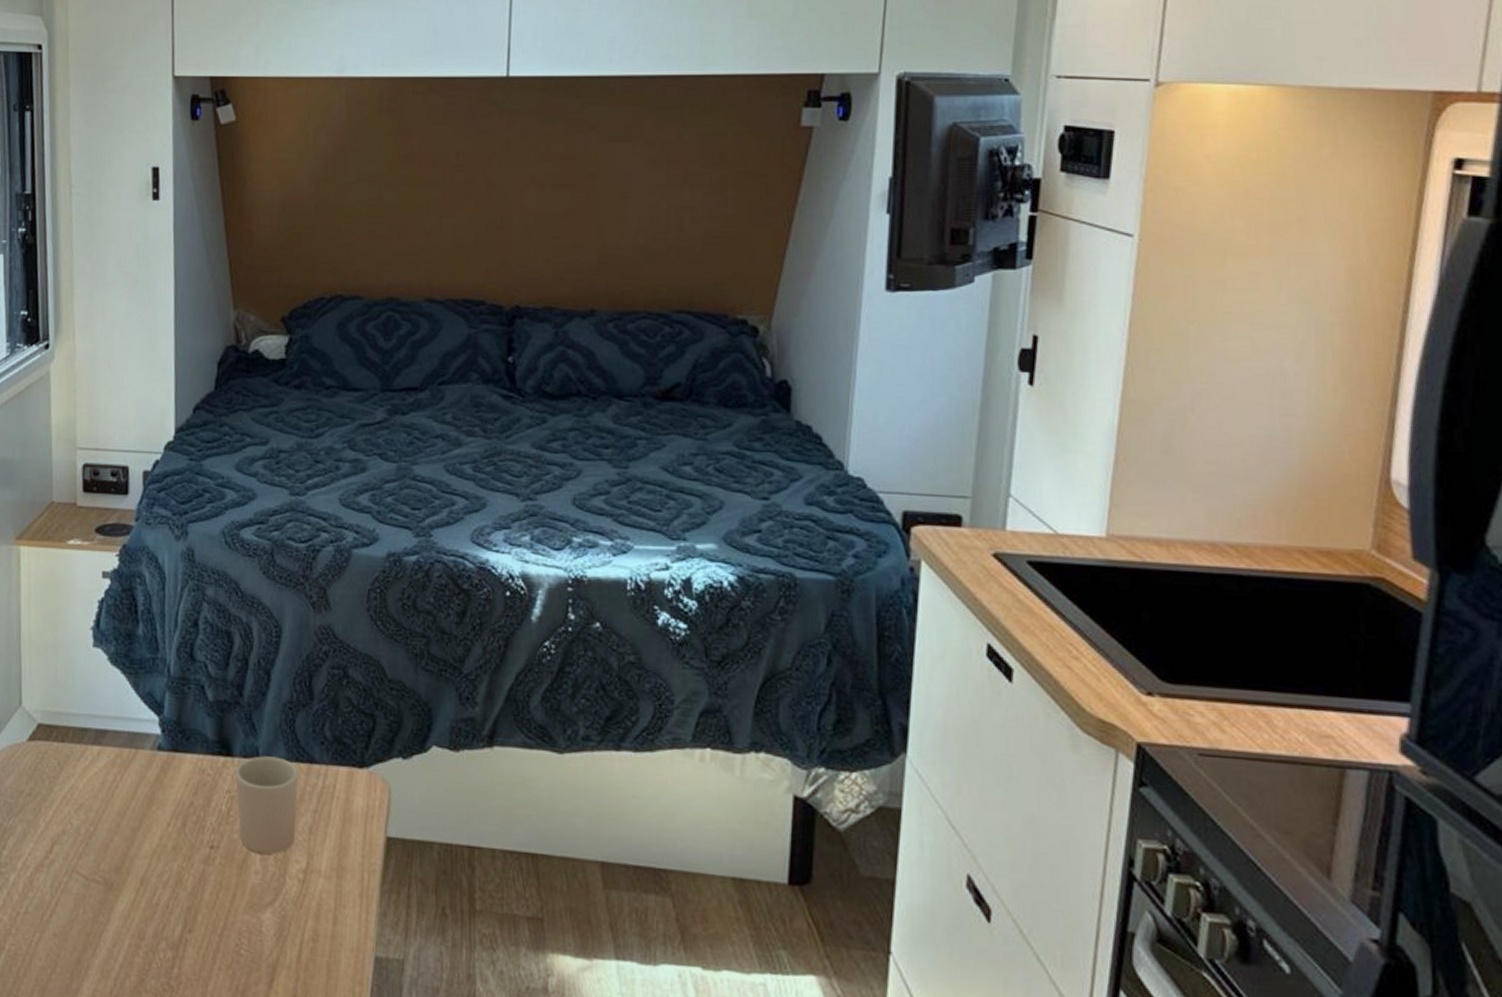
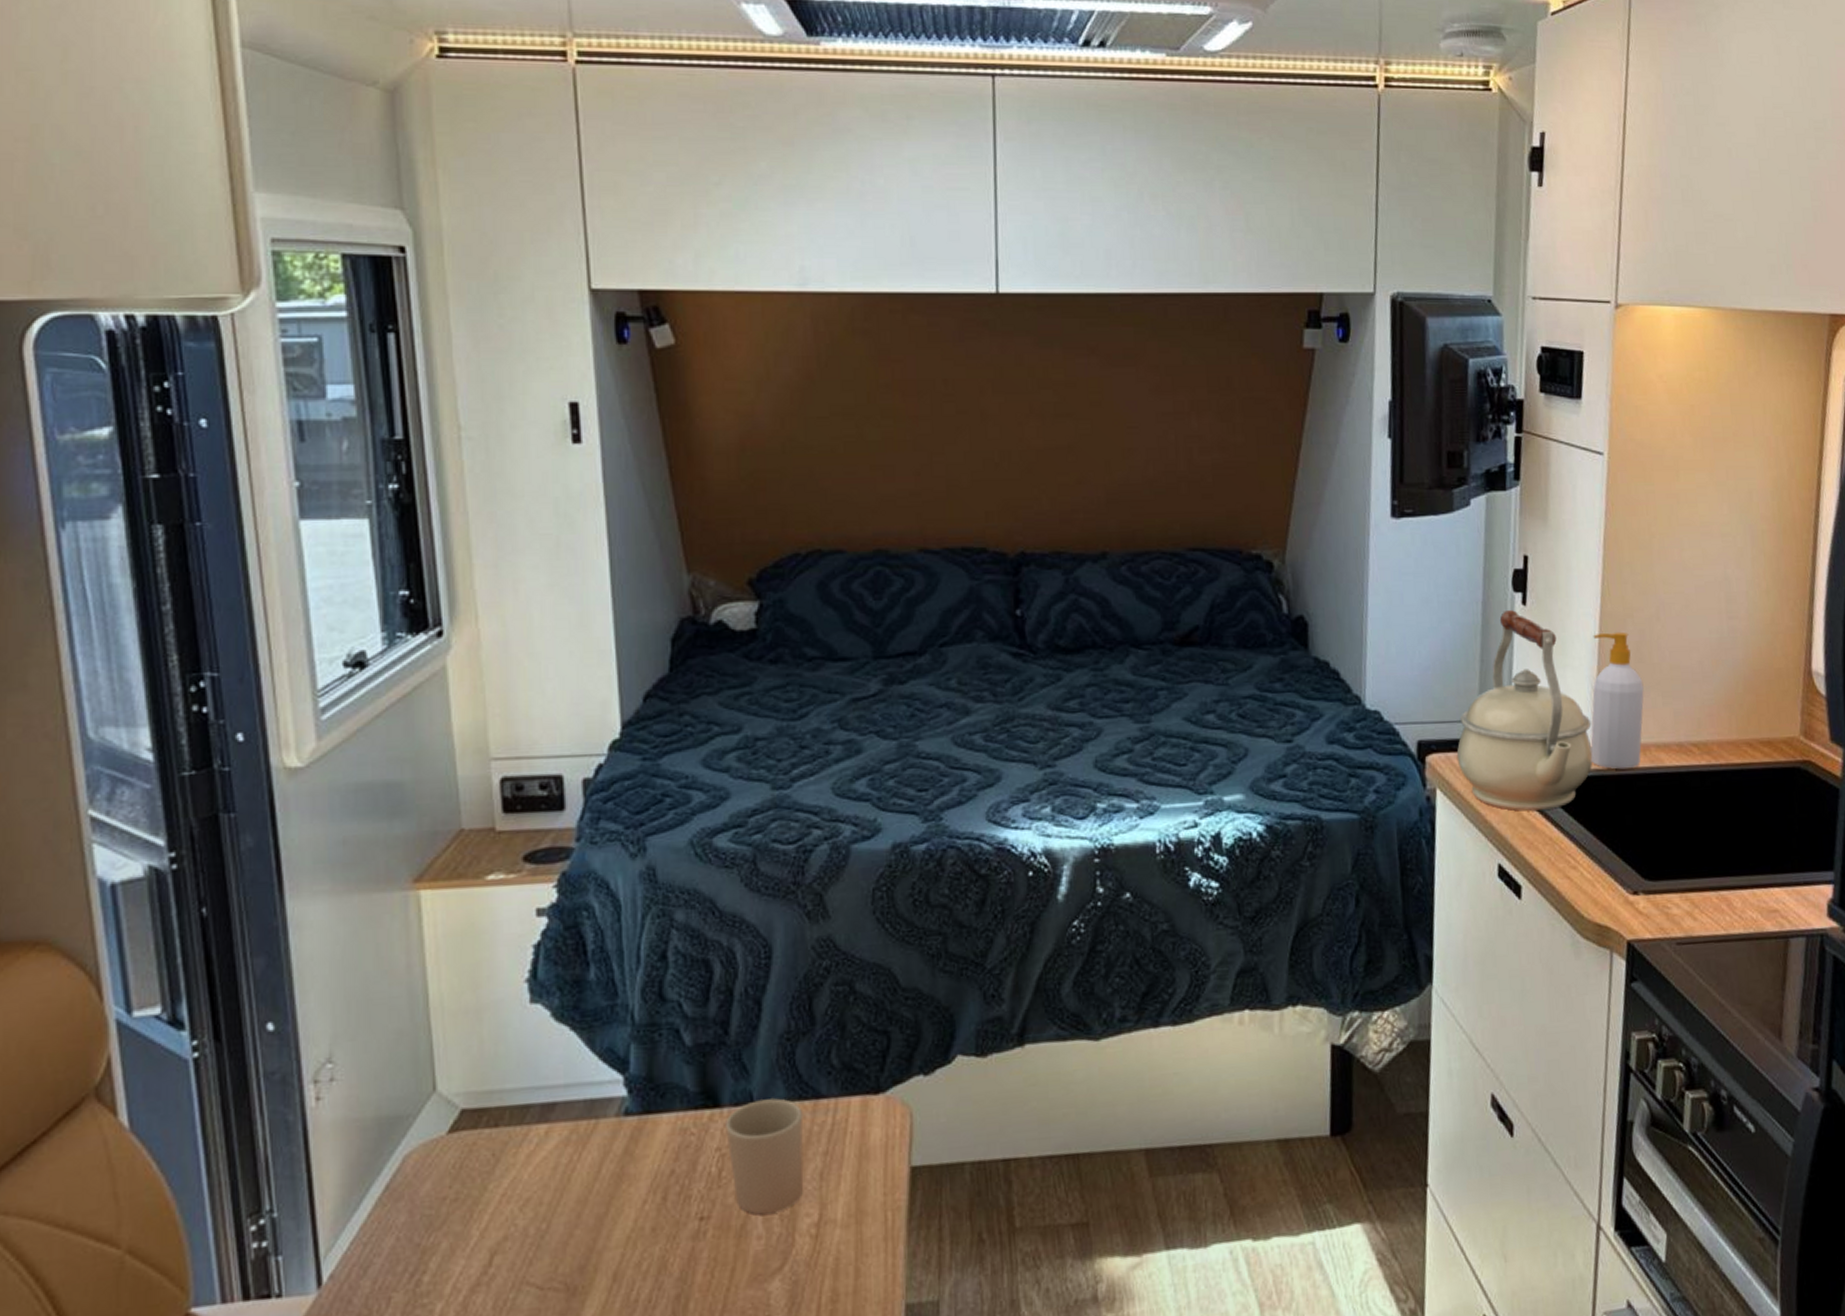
kettle: none [945,389,1105,596] -> present [1456,610,1593,811]
soap bottle: none [1102,420,1171,564] -> present [1590,631,1644,770]

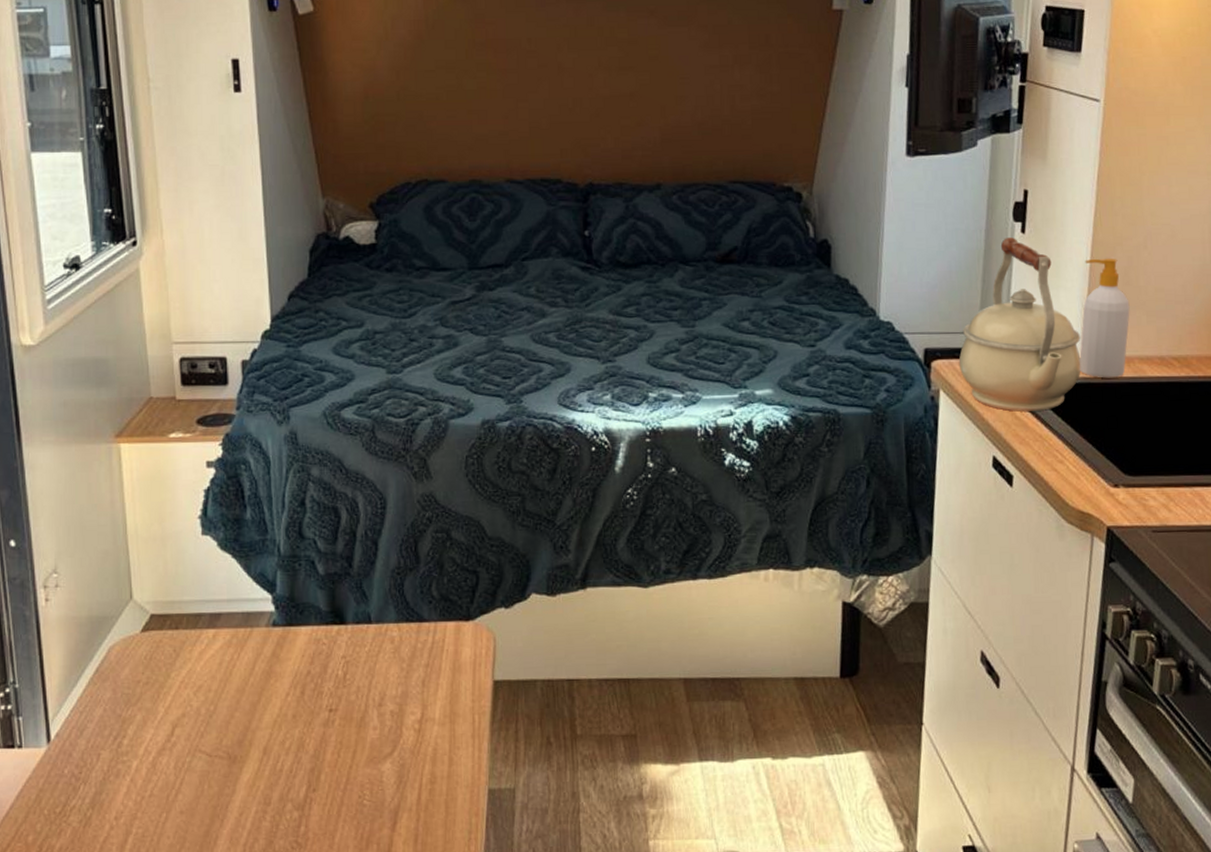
mug: present [725,1098,804,1215] -> none [349,620,410,711]

